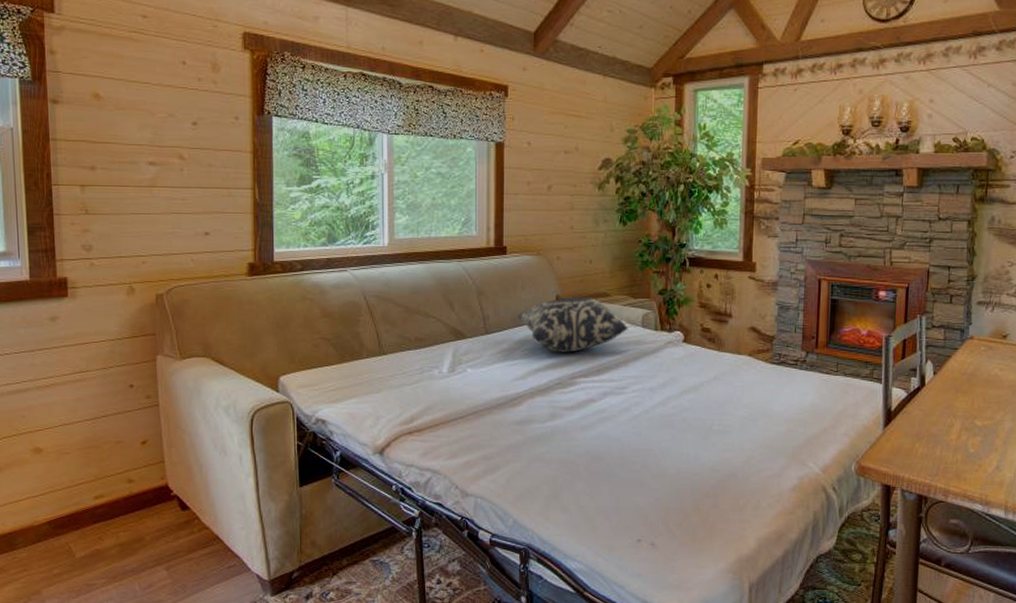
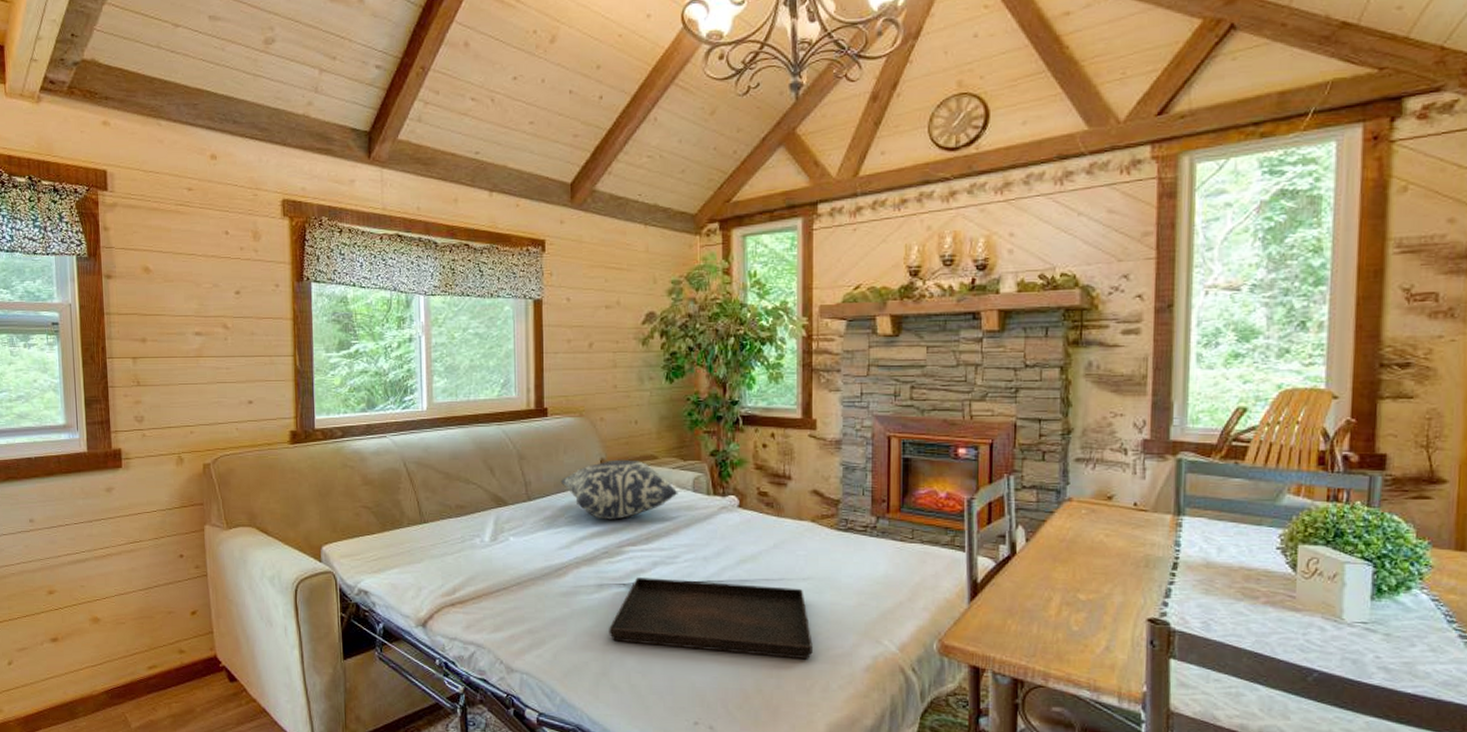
serving tray: none [560,407,746,481] -> present [609,577,813,660]

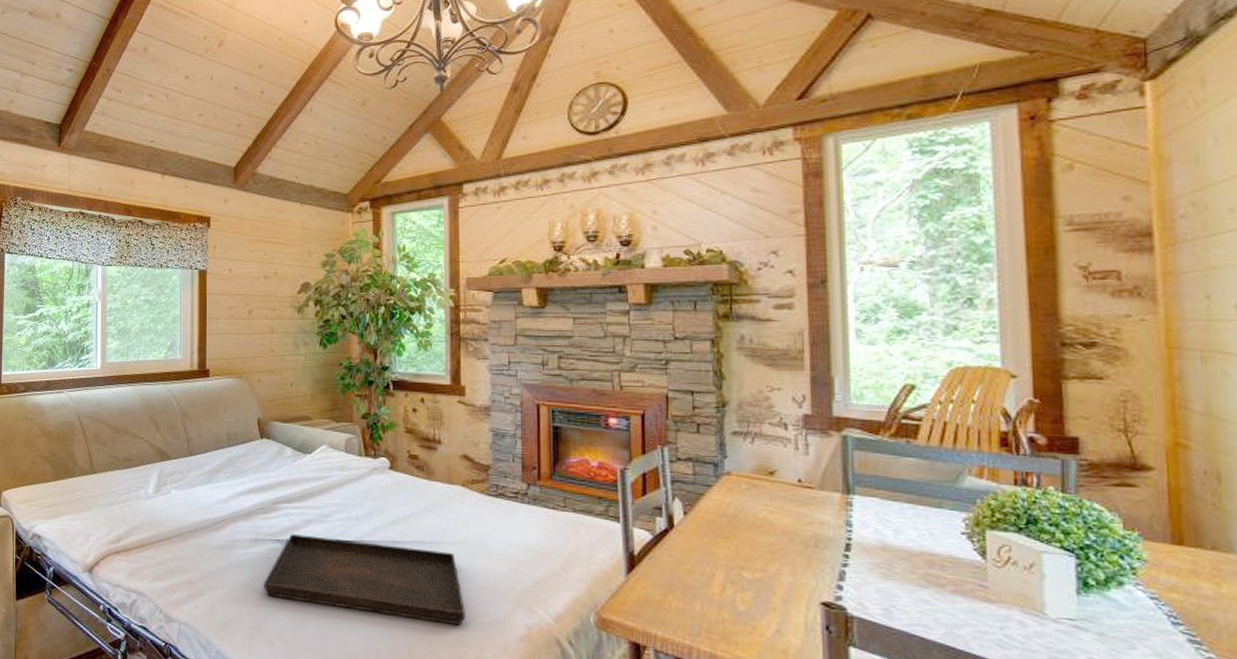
cushion: present [560,459,678,520] -> none [220,419,331,477]

